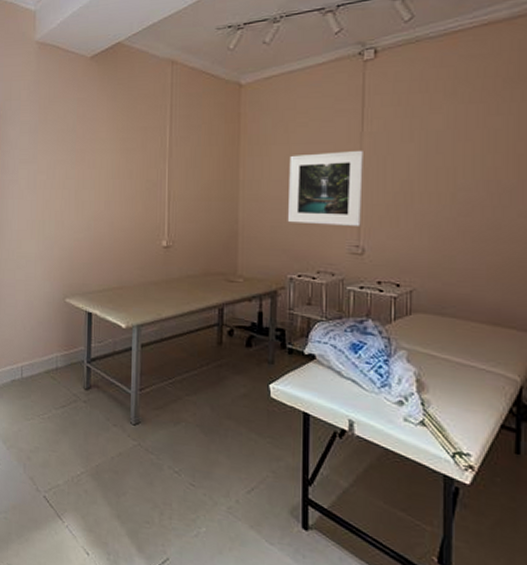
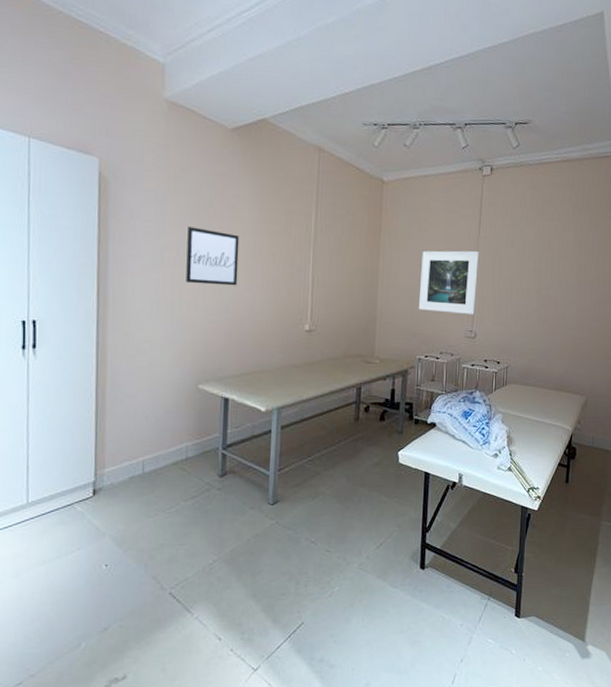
wall art: none [54,152,99,204] -> present [186,227,240,286]

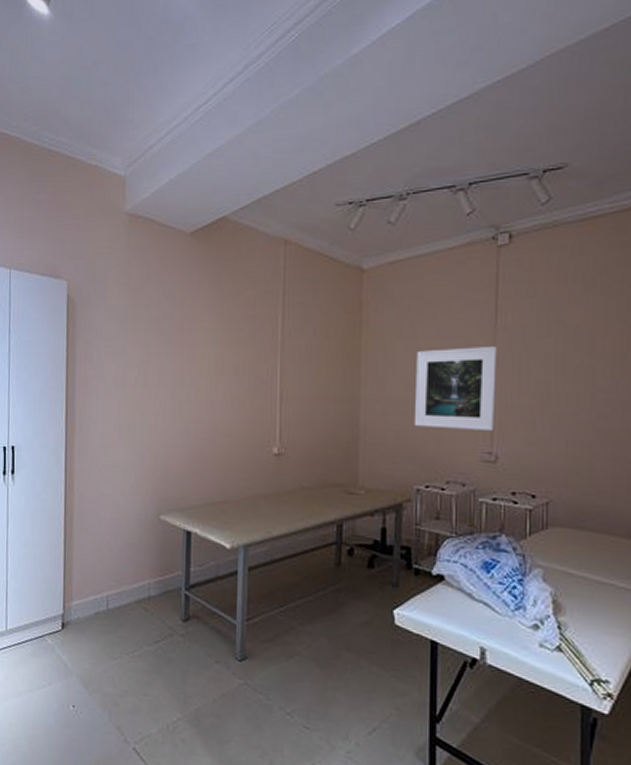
wall art: present [186,227,240,286] -> none [147,343,200,405]

